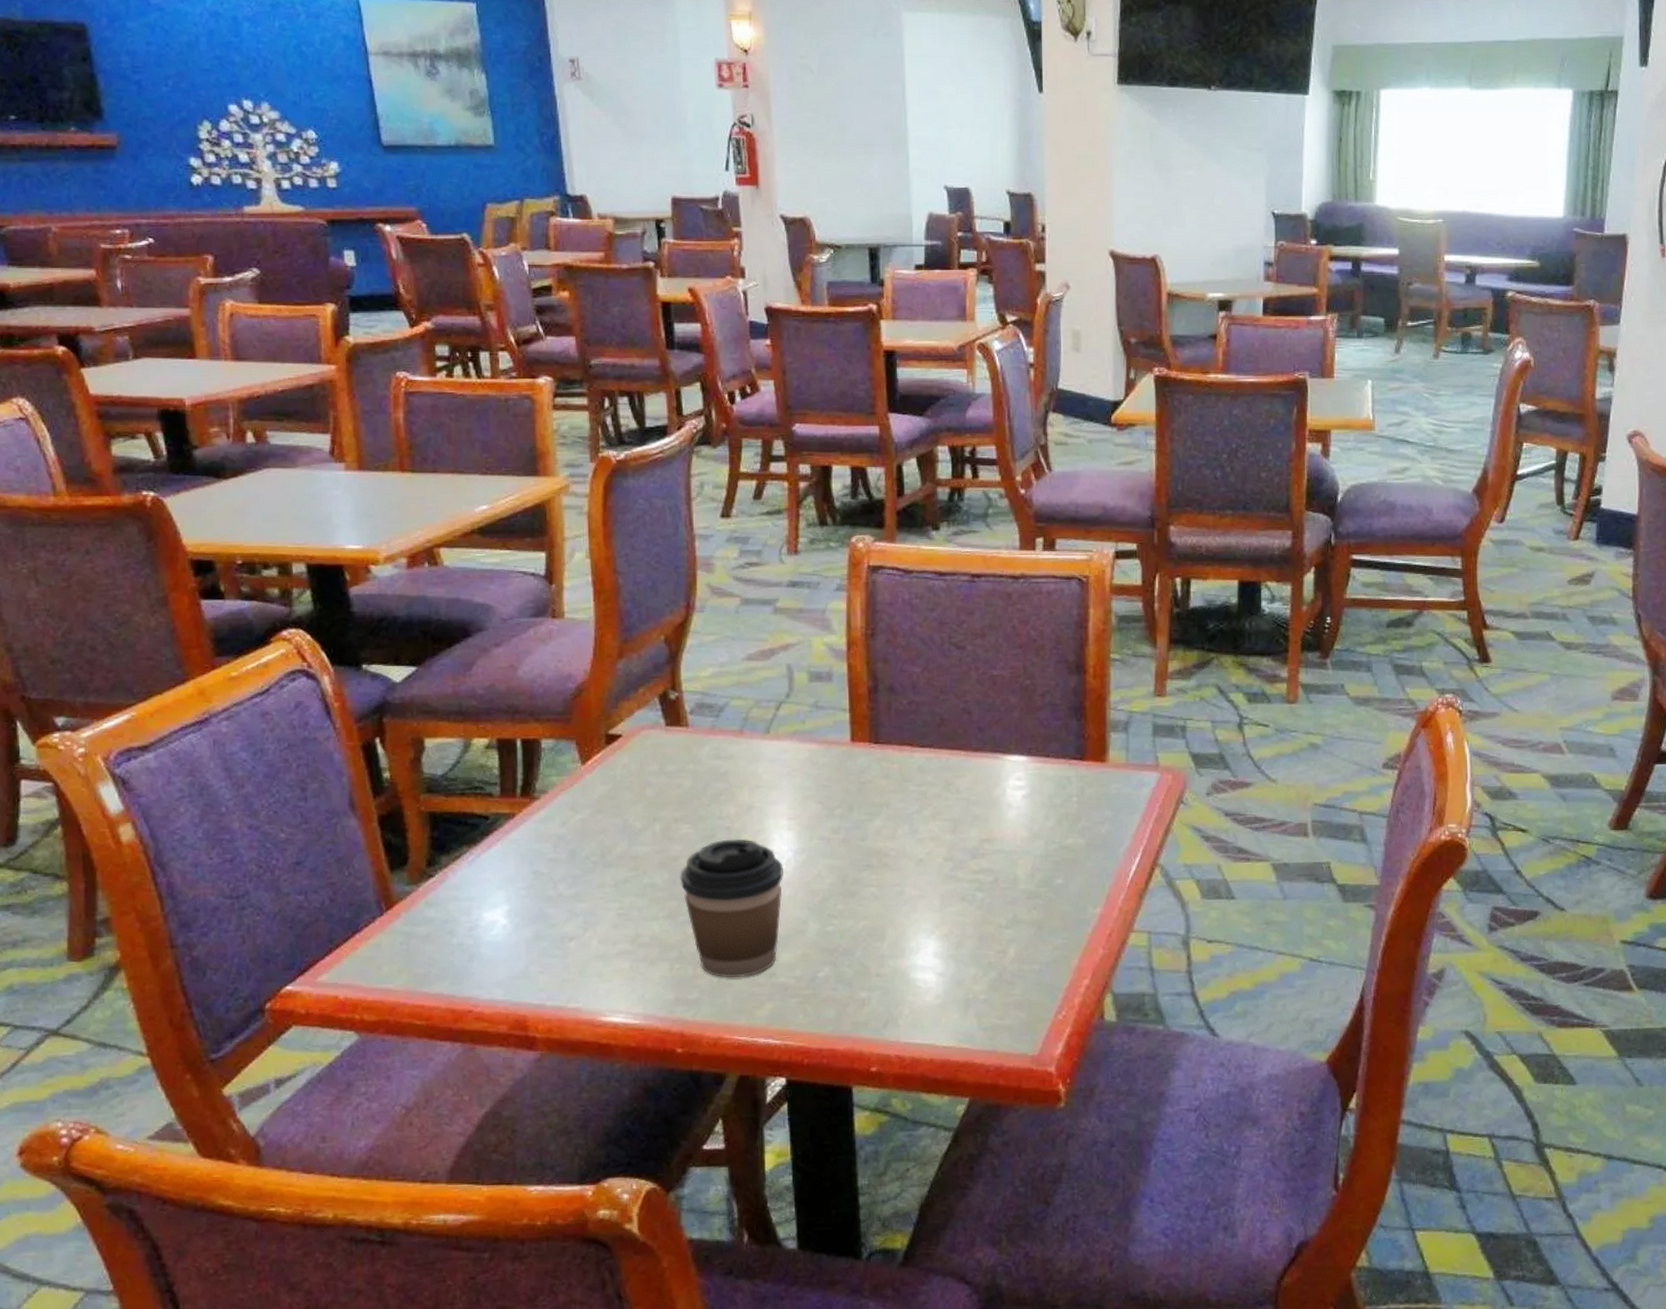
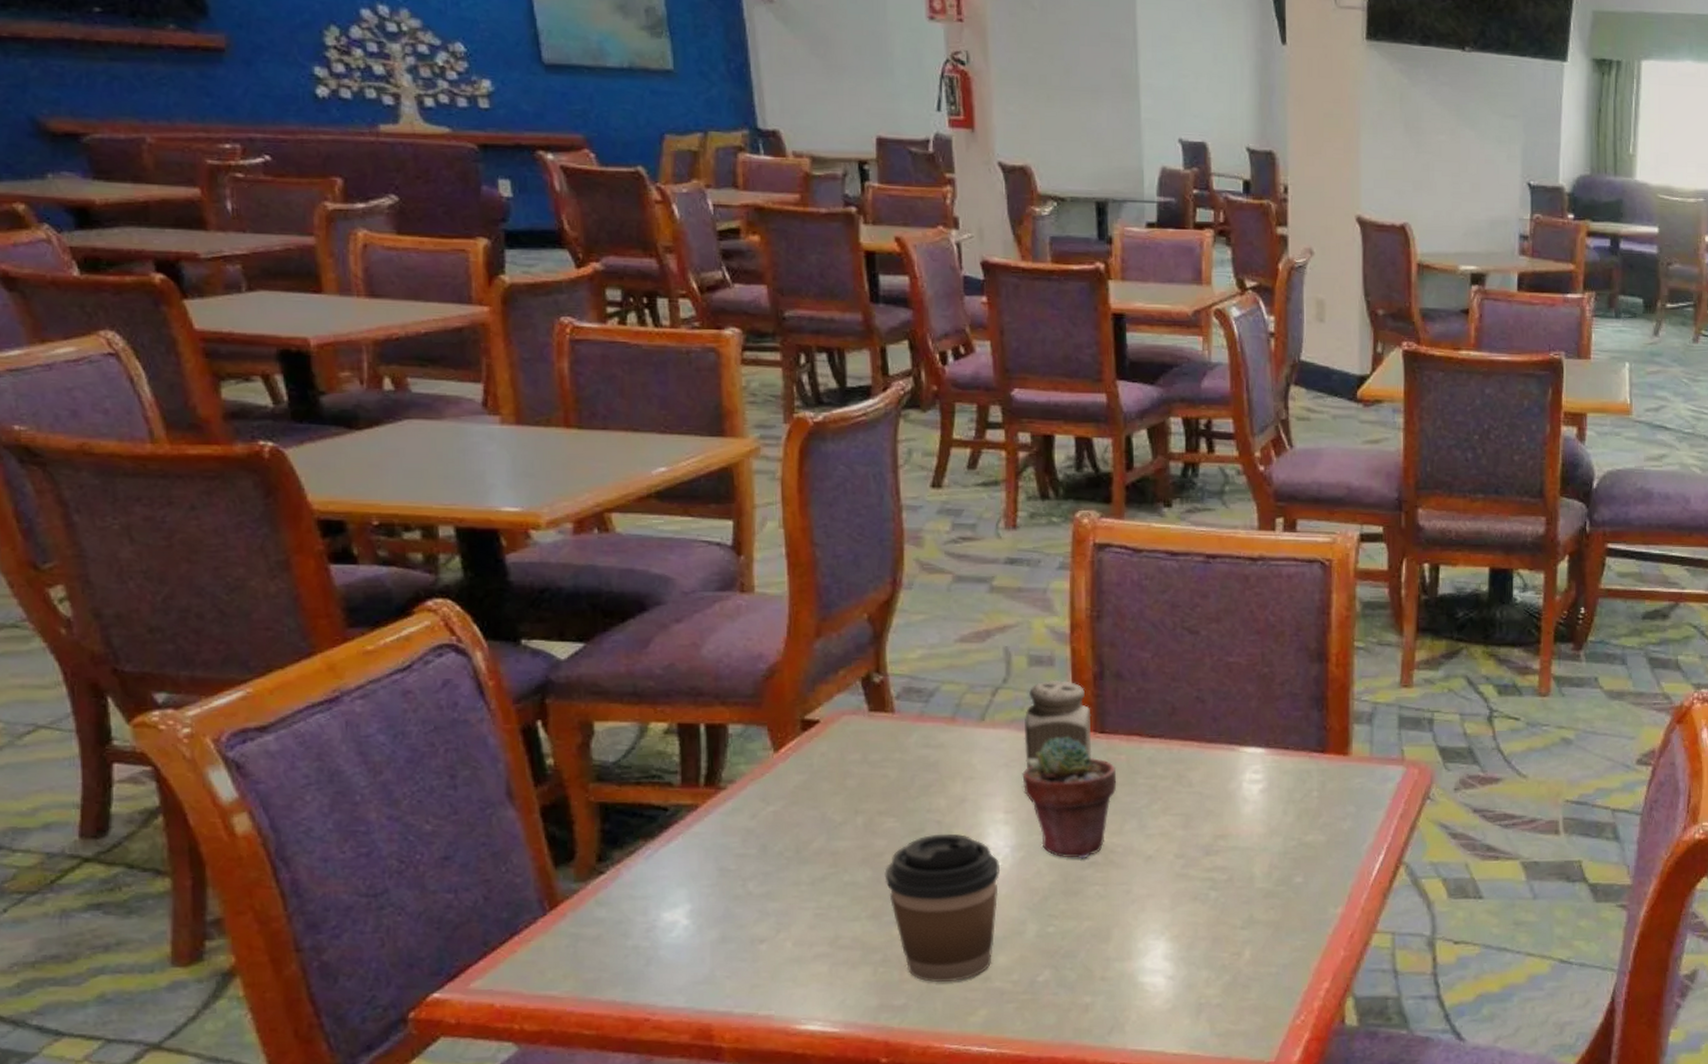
potted succulent: none [803,747,890,862] -> present [1022,736,1117,859]
salt shaker: none [805,694,867,778] -> present [1024,679,1091,769]

